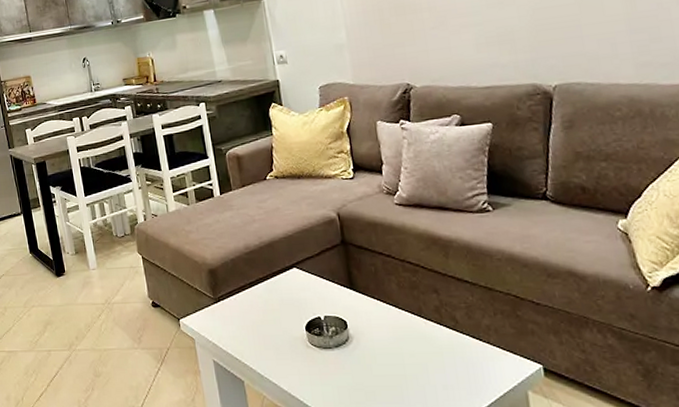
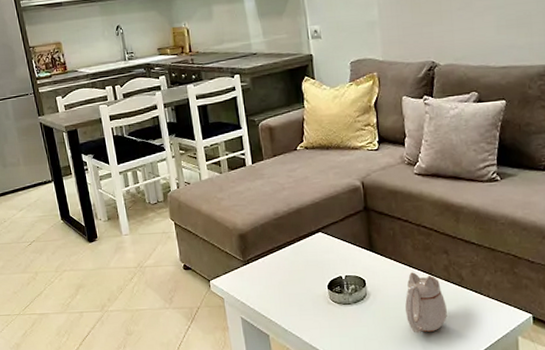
teapot: none [392,313,442,384] -> present [405,272,447,333]

